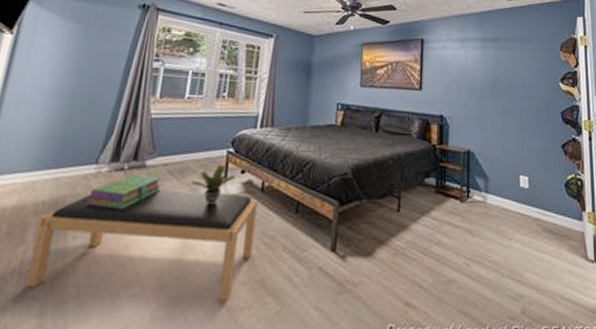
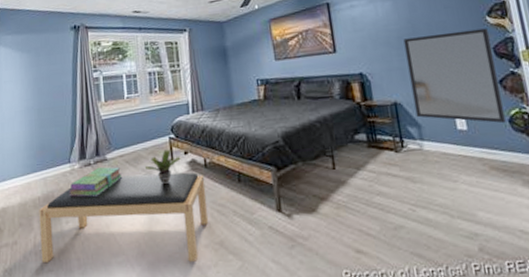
home mirror: none [485,89,562,187] -> present [403,28,506,124]

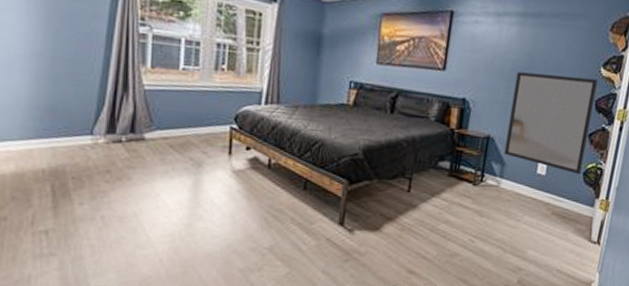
bench: present [39,172,209,264] -> none [41,161,265,263]
stack of books: present [68,167,122,197] -> none [86,146,162,180]
potted plant: present [144,149,181,185] -> none [193,140,241,180]

